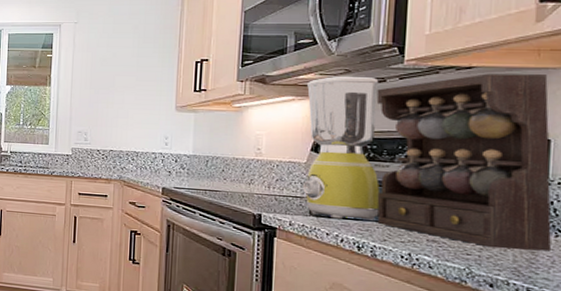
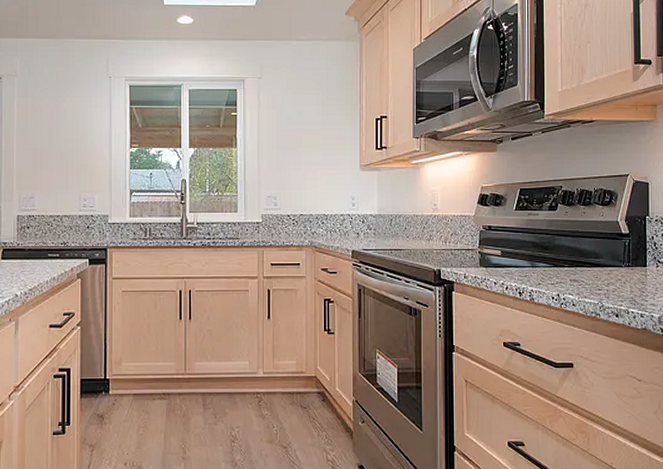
blender: present [303,75,381,220] -> none [472,130,534,268]
spice rack: present [376,73,552,252] -> none [526,126,655,282]

